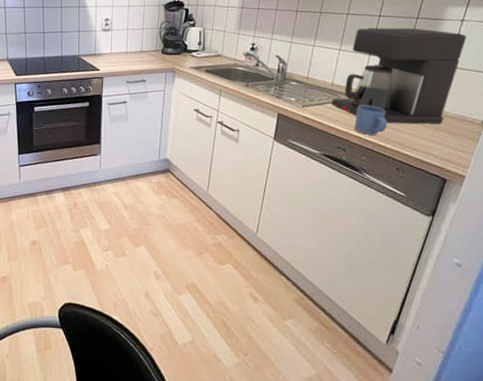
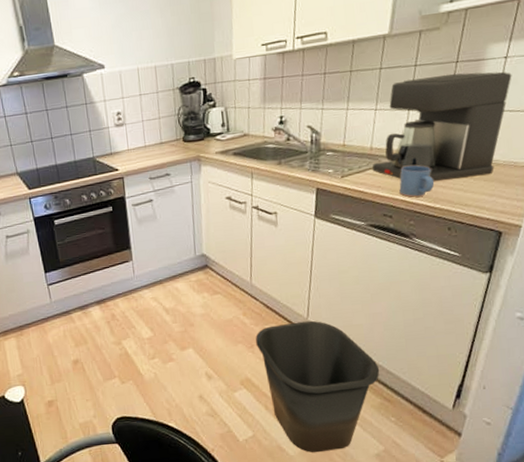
waste bin: none [206,236,320,368] -> present [256,320,380,452]

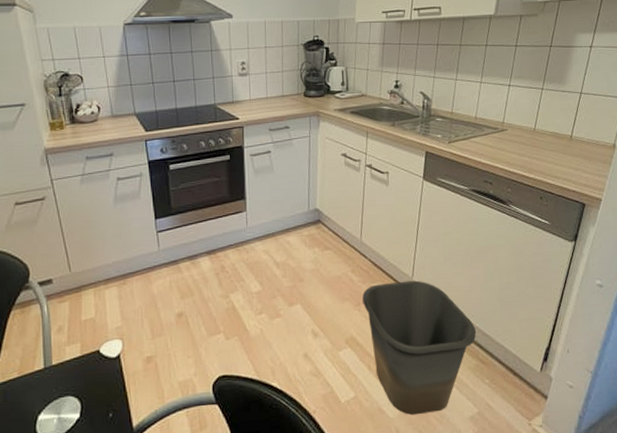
coffee maker: present [372,71,512,182] -> none [476,56,596,154]
mug: present [399,165,435,198] -> none [499,136,530,166]

